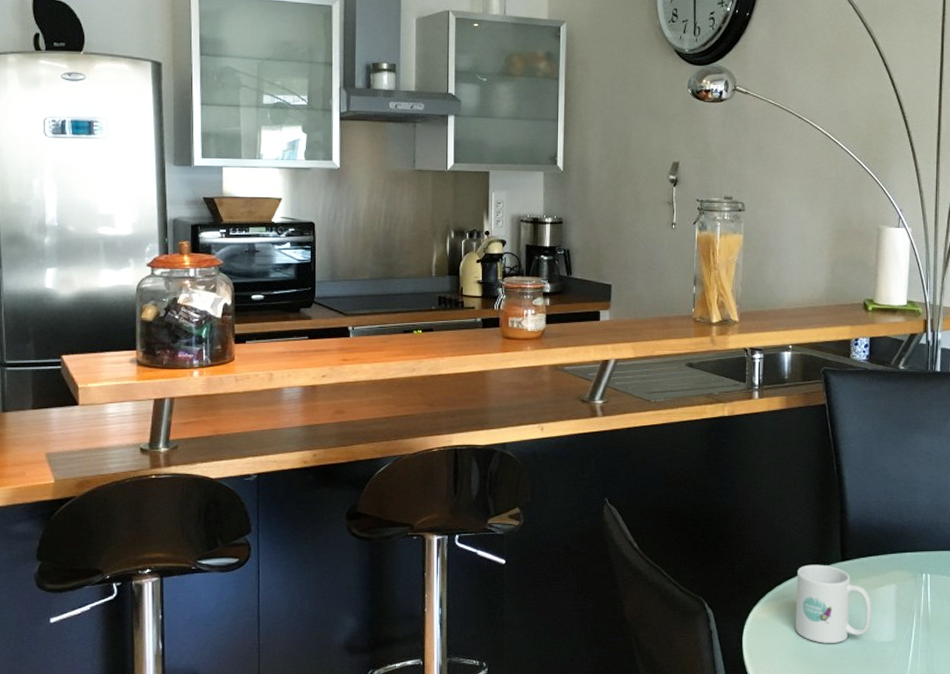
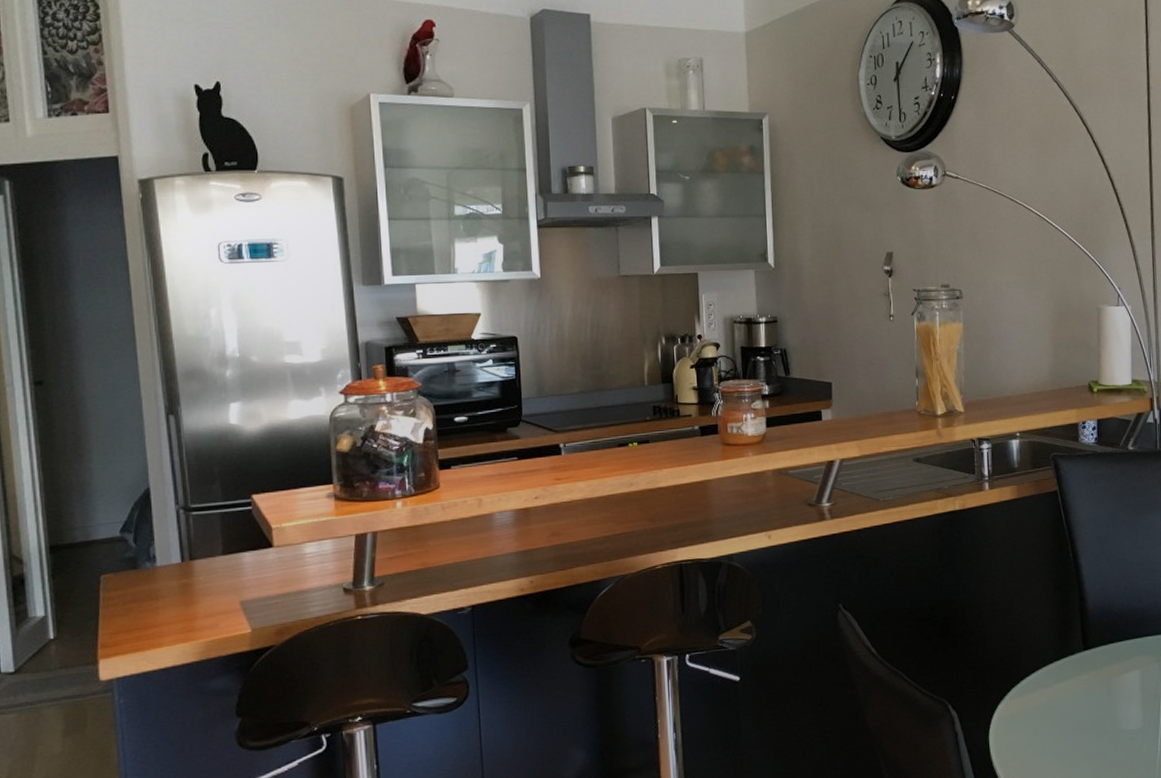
mug: present [795,564,872,644] -> none [1040,655,1118,737]

